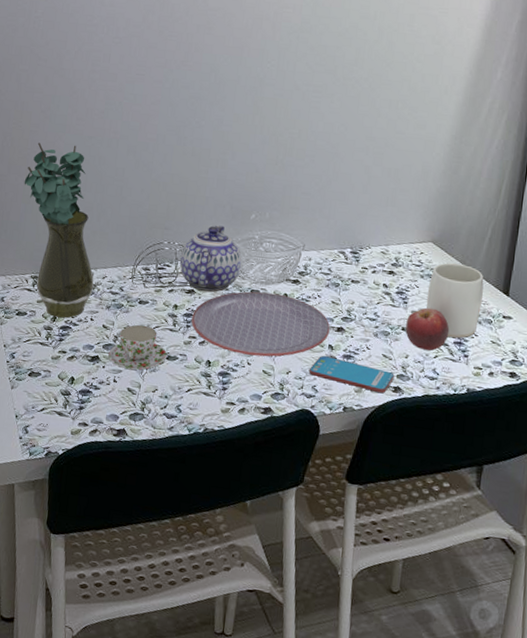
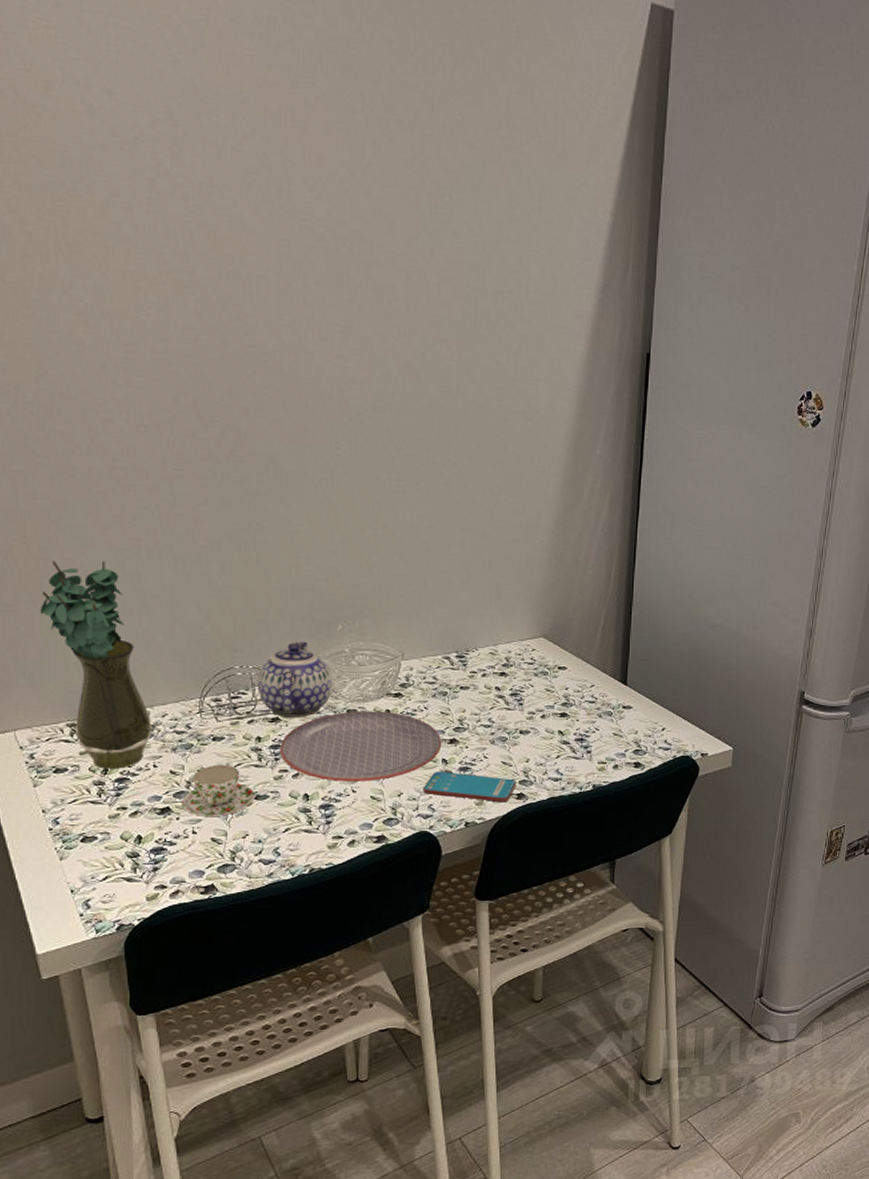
fruit: present [405,307,450,351] -> none [524,707,570,751]
mug: present [426,263,484,339] -> none [543,657,601,735]

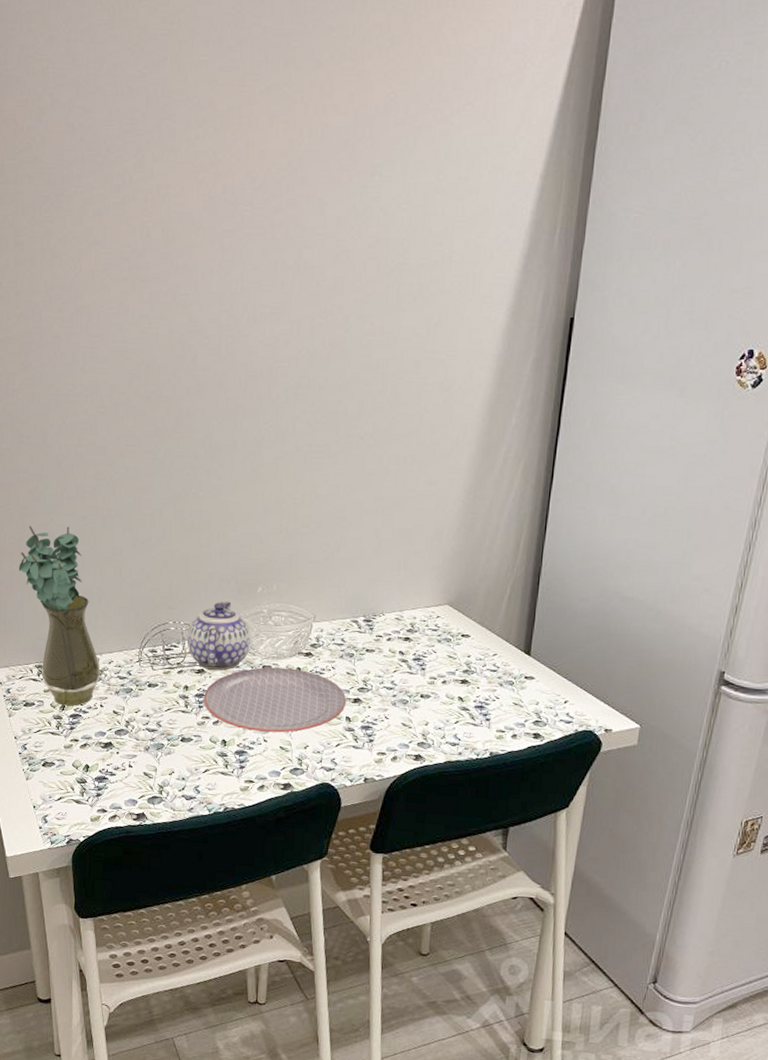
teacup: present [182,764,255,816] -> none [121,708,181,754]
smartphone: present [424,772,516,803] -> none [328,728,415,762]

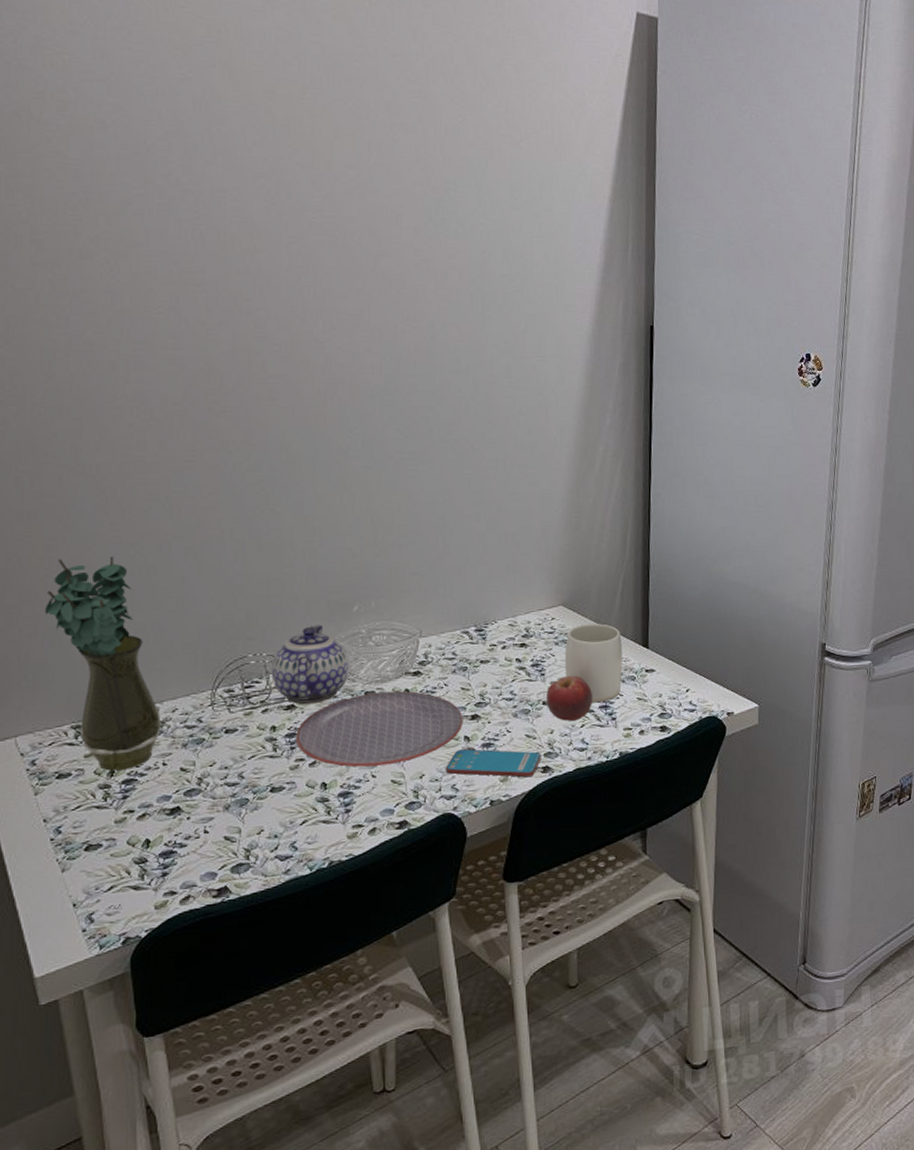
smartphone: none [328,728,415,762] -> present [446,749,541,777]
fruit: none [424,673,470,716] -> present [546,675,593,721]
mug: none [444,625,504,703] -> present [564,623,623,703]

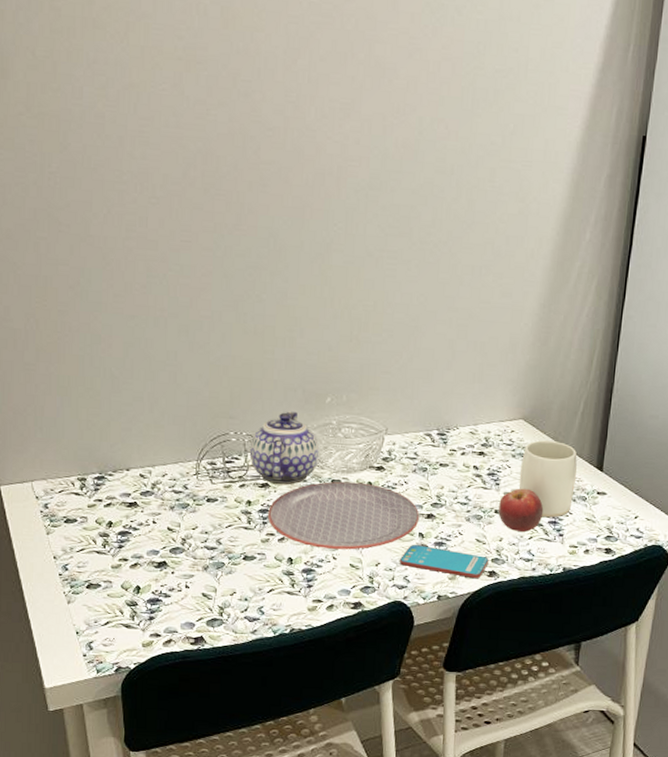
vase: present [44,556,161,771] -> none [57,324,153,523]

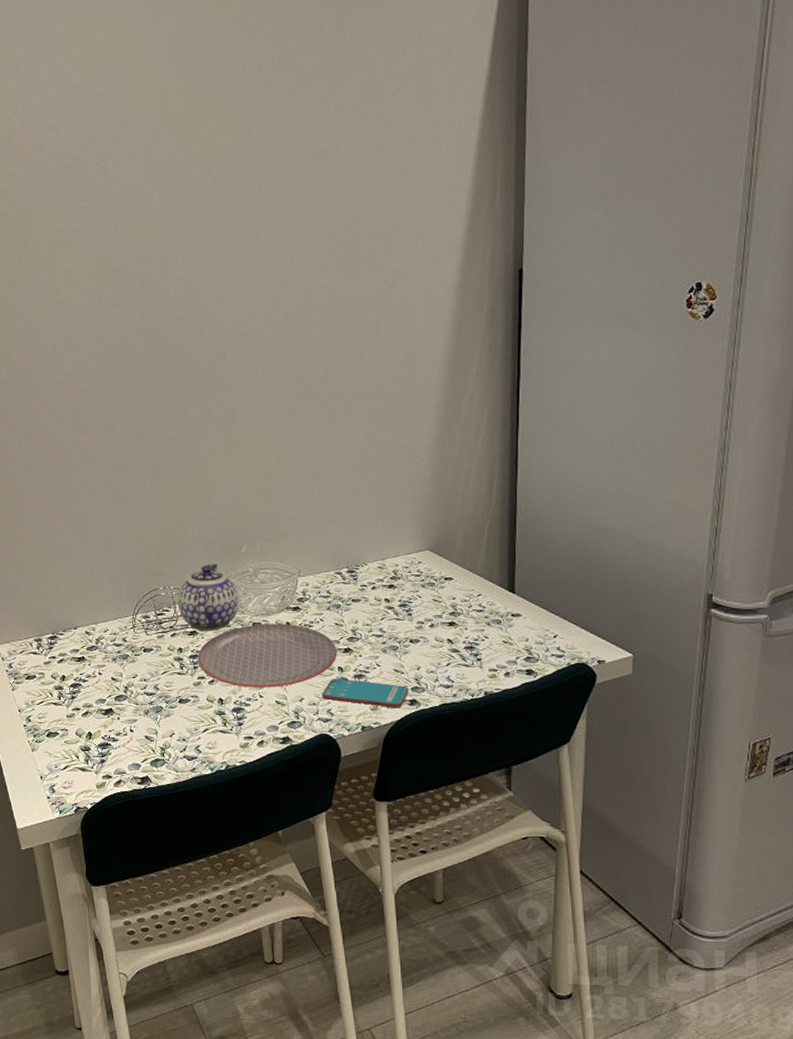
fruit: present [498,488,544,532] -> none [413,616,459,659]
mug: present [518,440,577,518] -> none [430,568,488,644]

